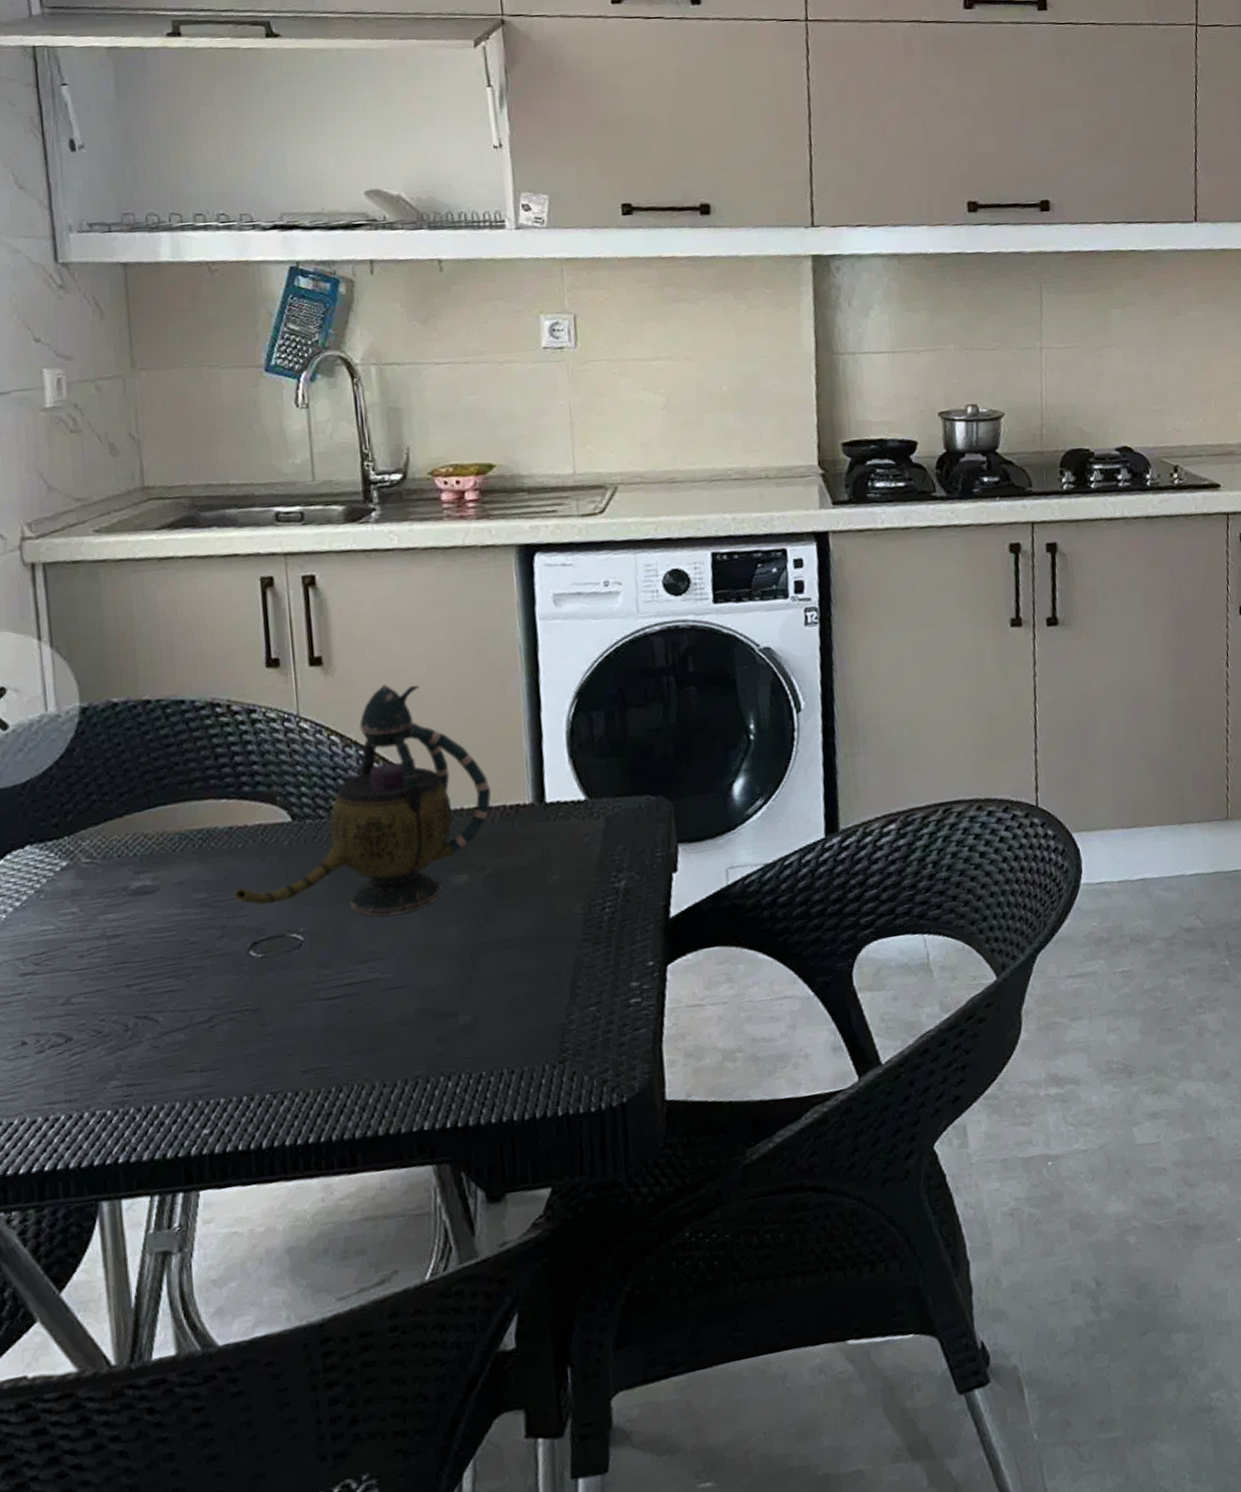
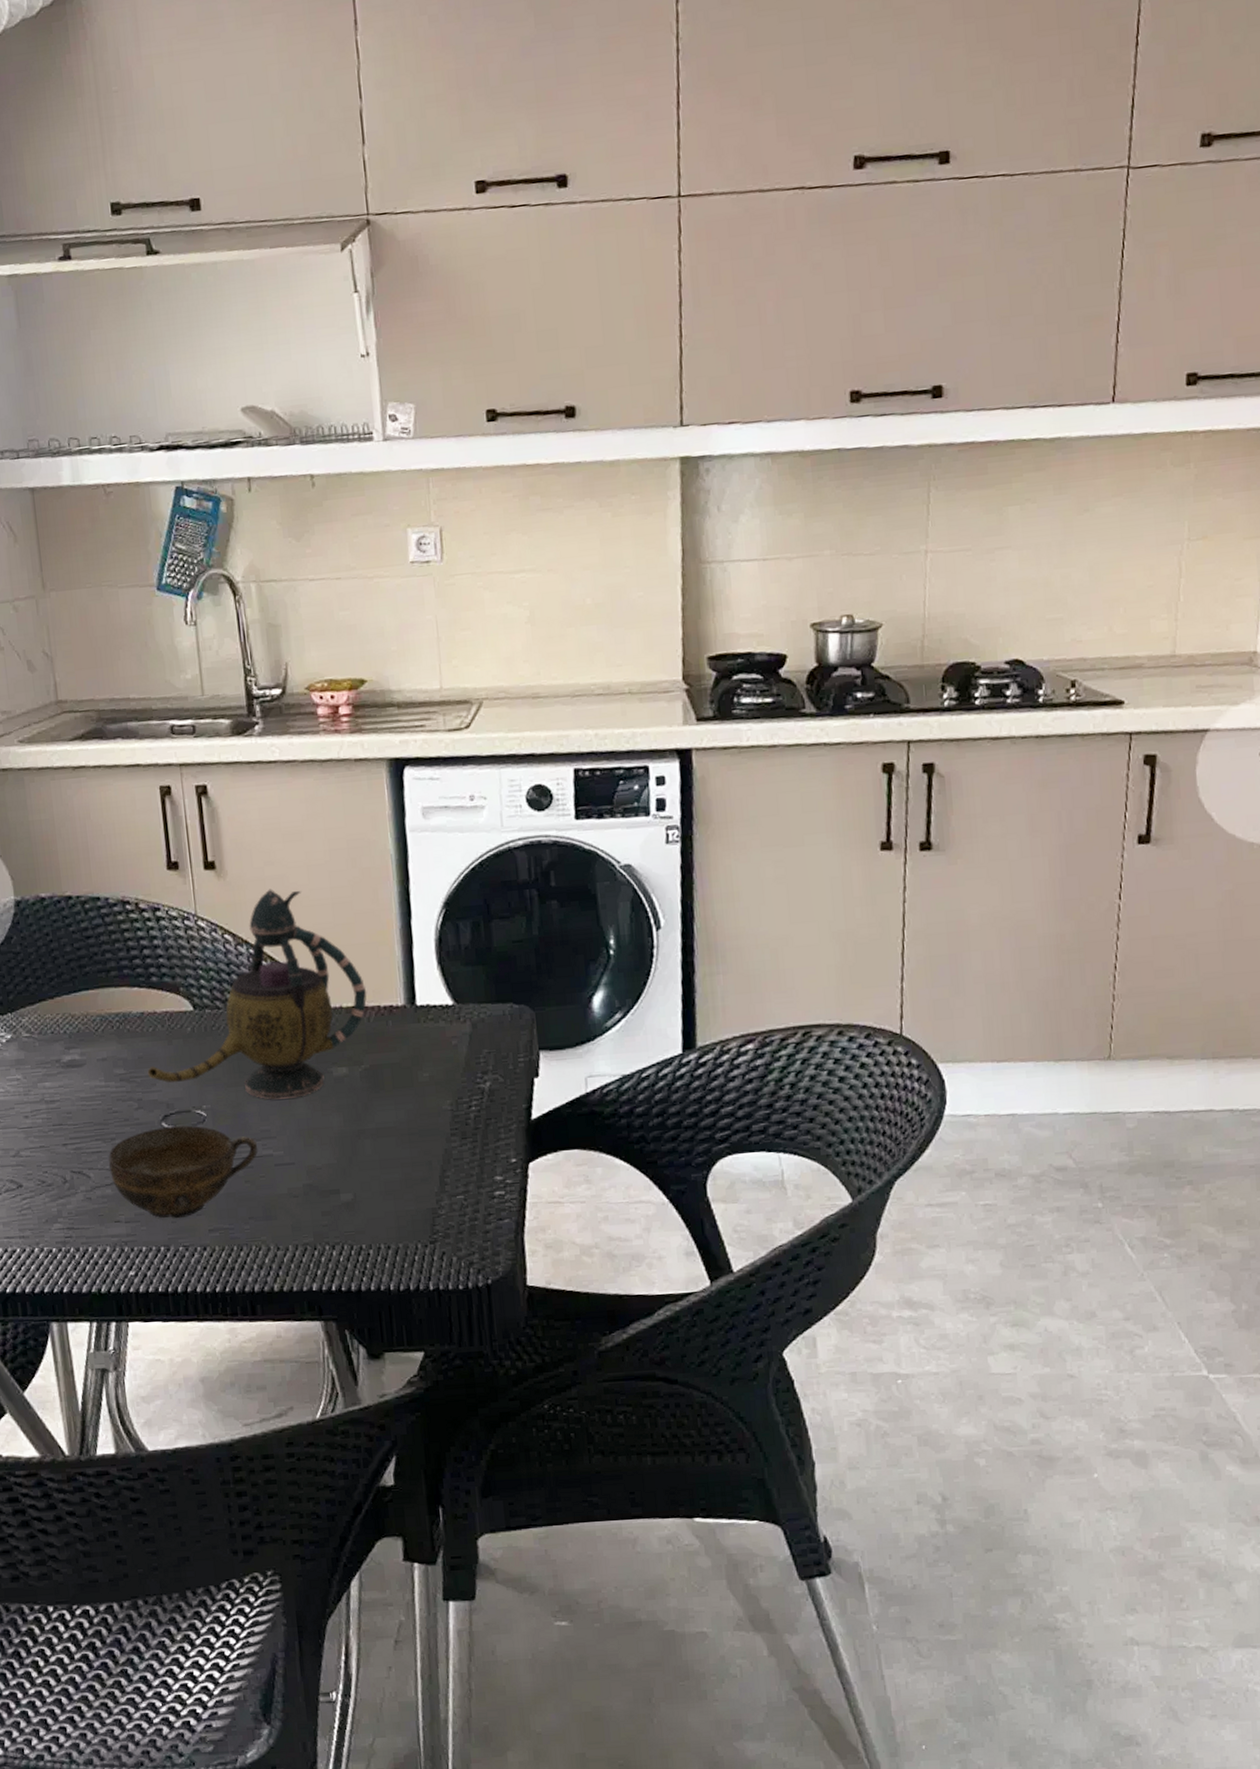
cup: none [182,952,364,1063] -> present [108,1125,259,1219]

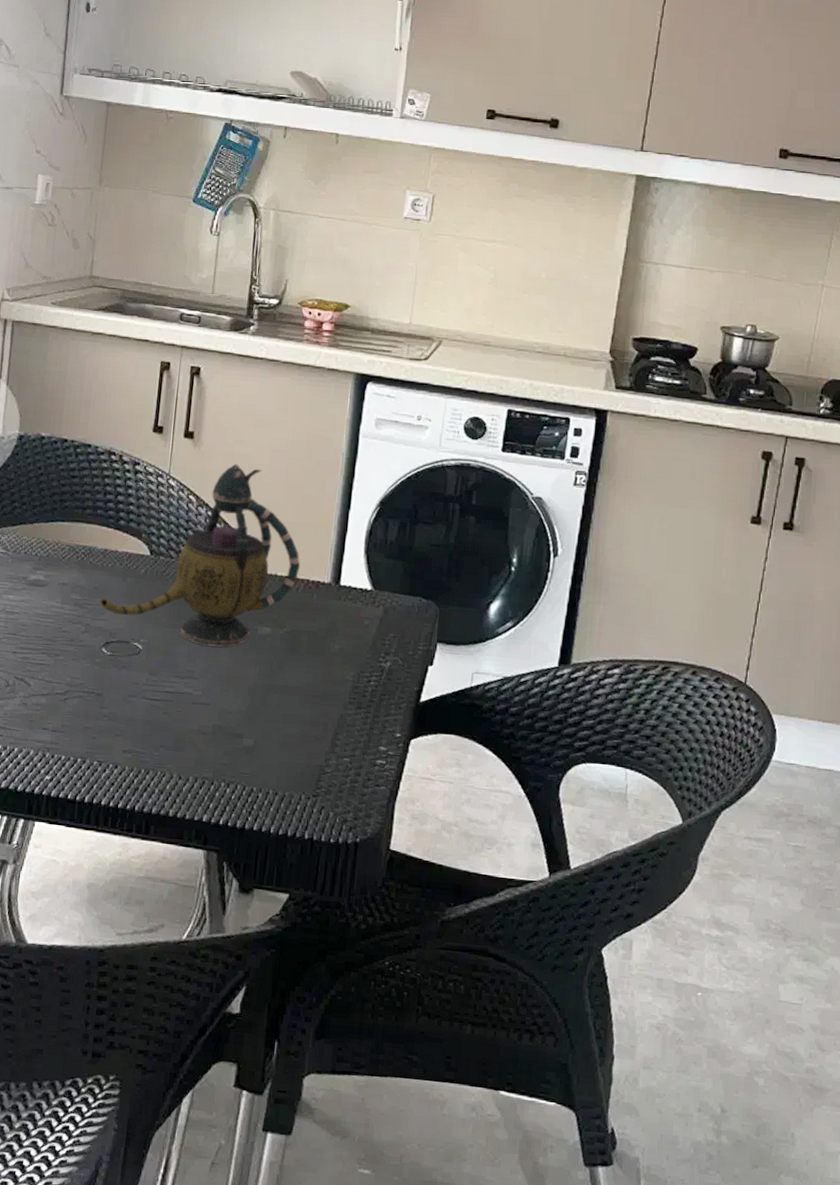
cup: present [108,1125,259,1219] -> none [48,651,181,736]

